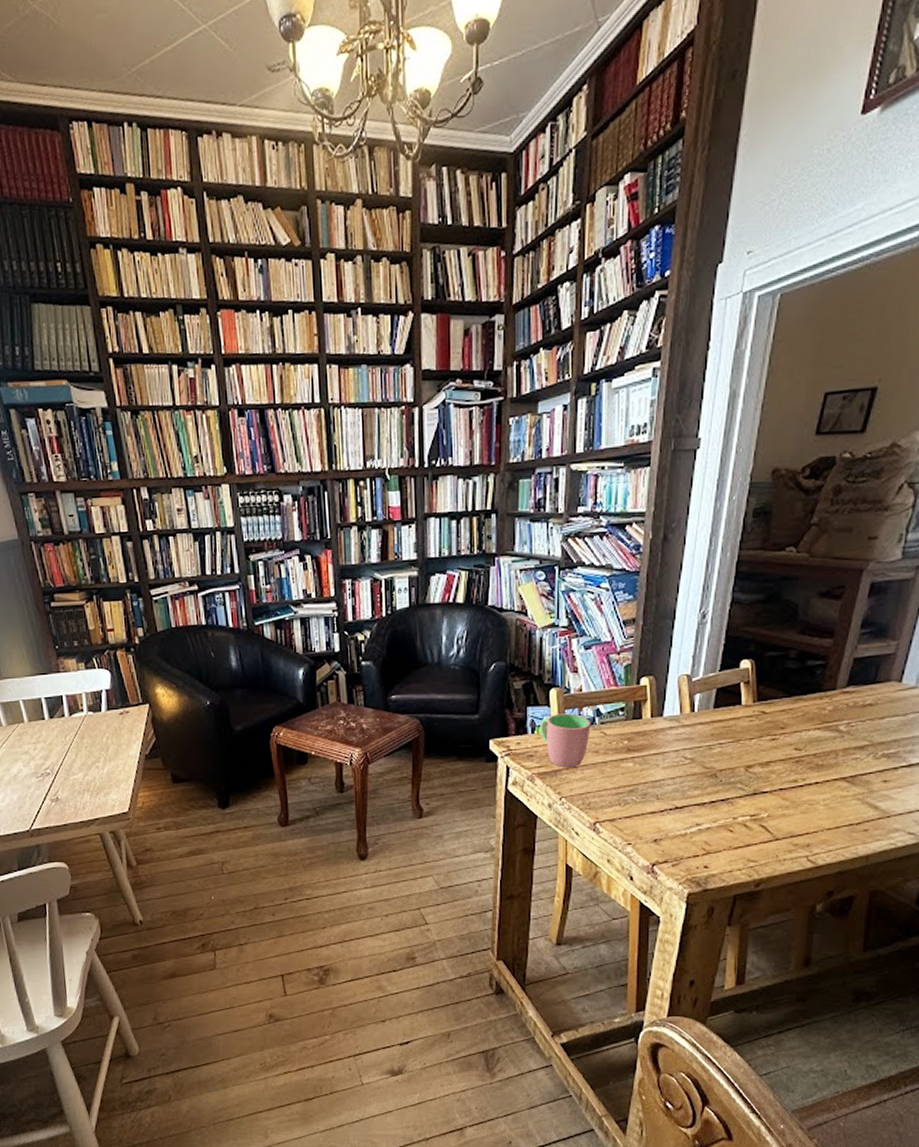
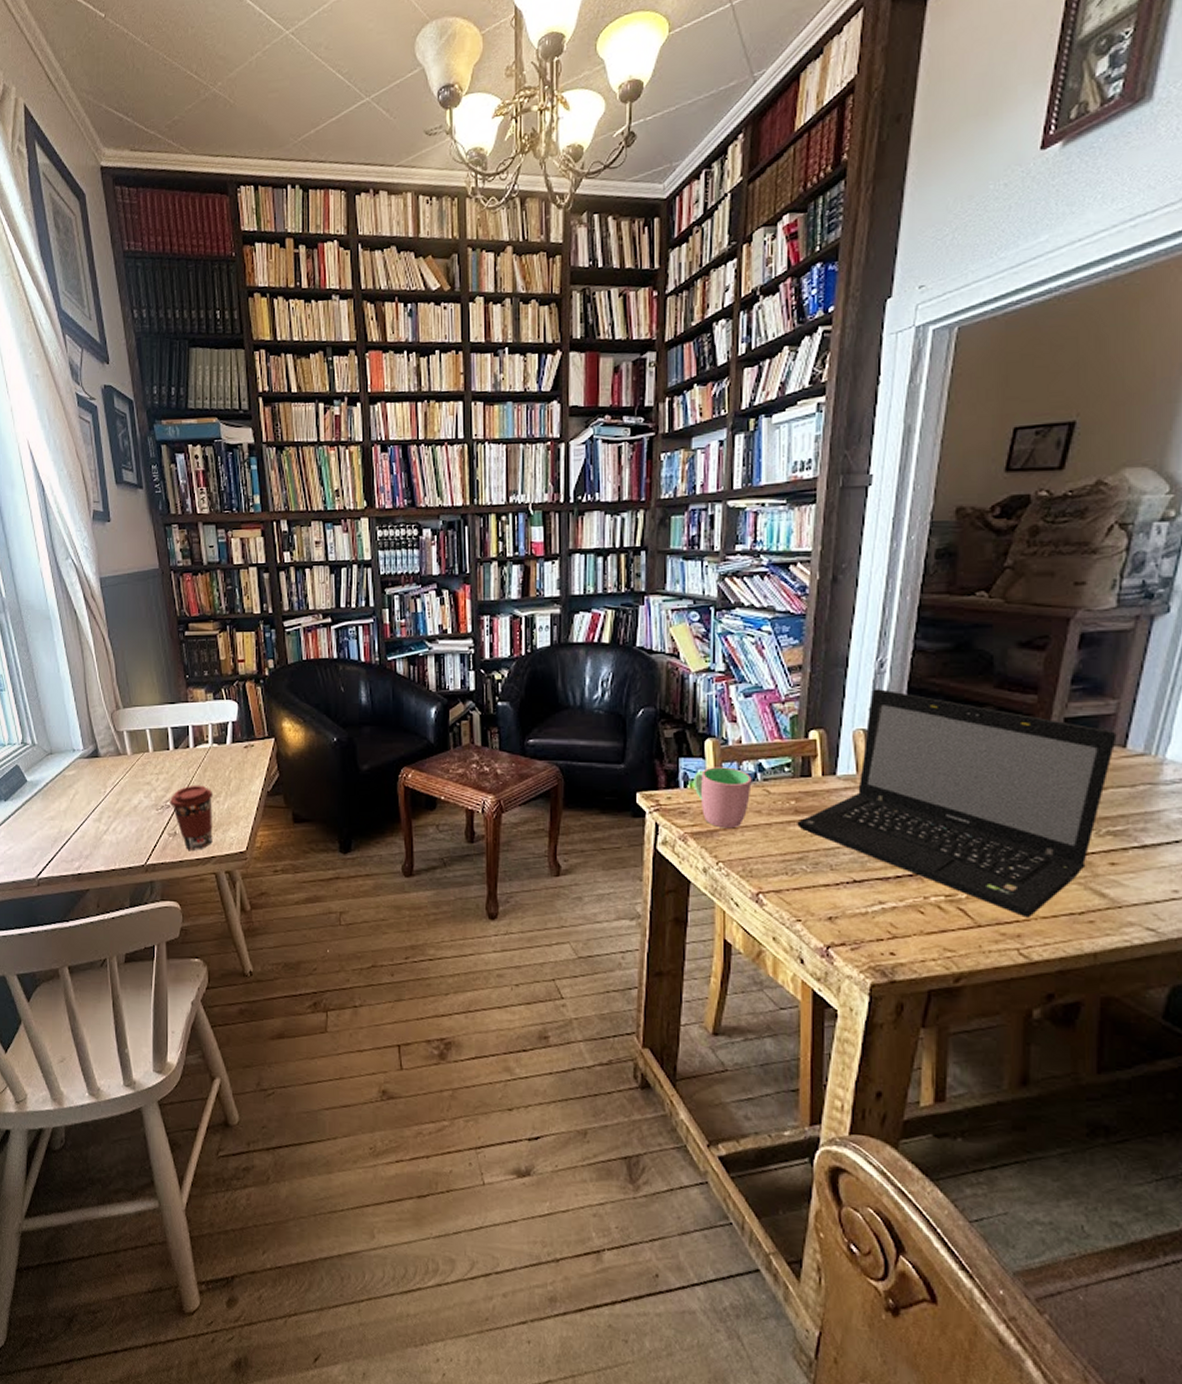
coffee cup: none [49,752,95,814] -> present [170,785,214,850]
laptop: none [629,638,895,830] -> present [797,689,1117,918]

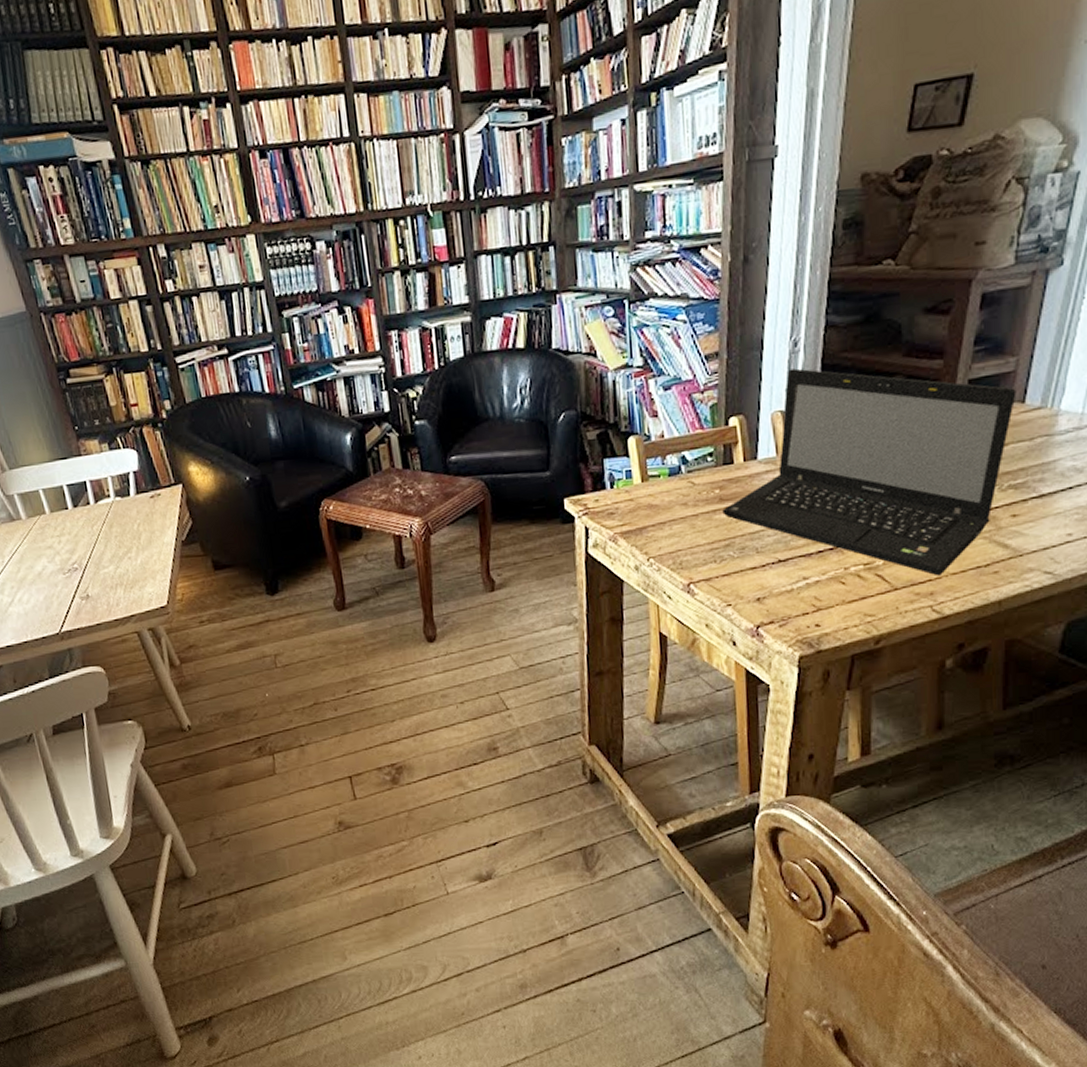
coffee cup: present [170,785,214,850] -> none [77,542,130,612]
cup: present [693,767,752,829] -> none [619,463,677,525]

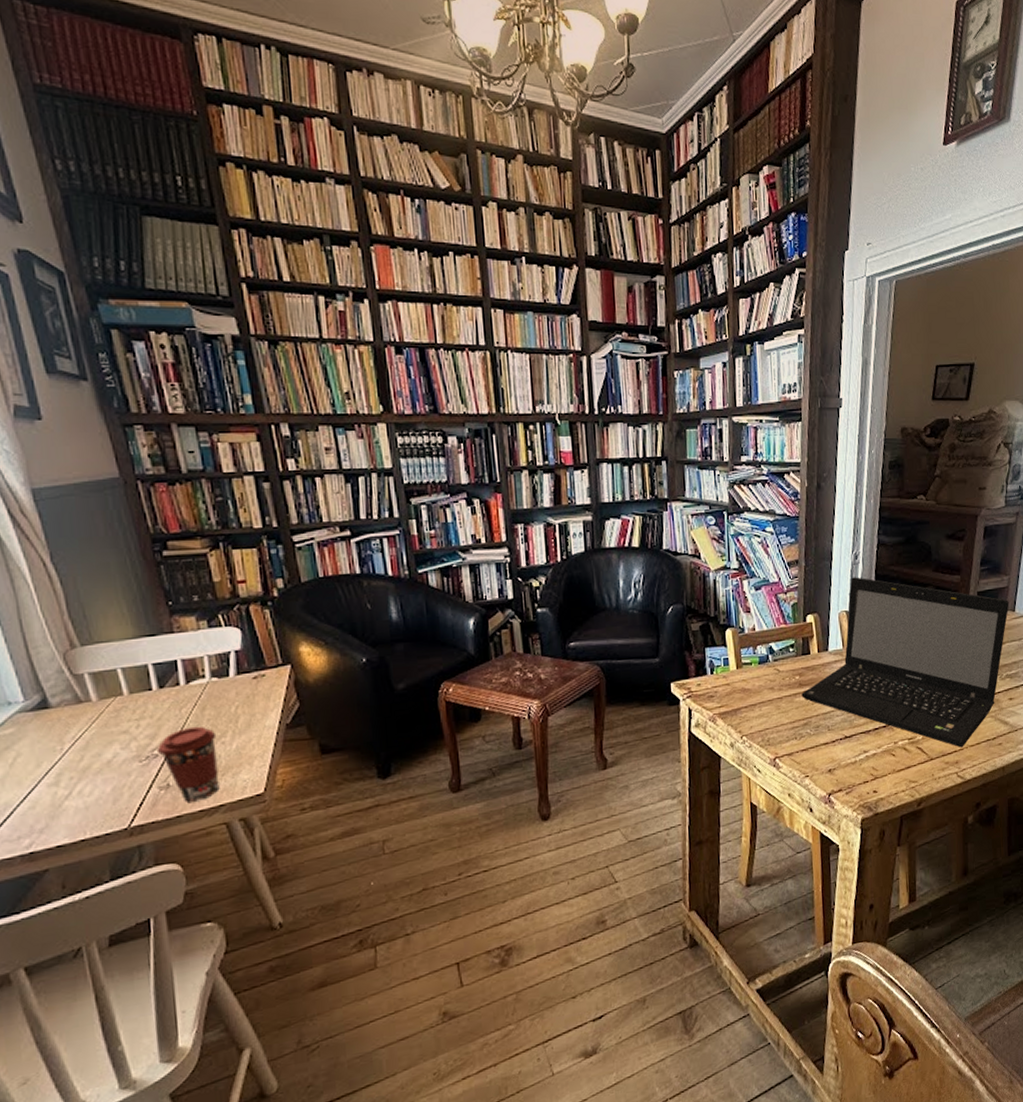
coffee cup: none [77,542,130,612] -> present [158,726,220,802]

